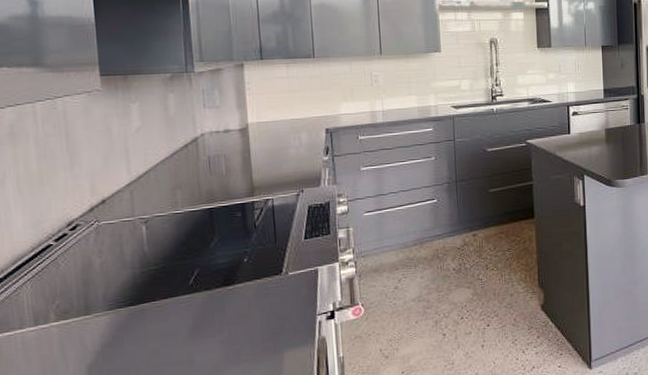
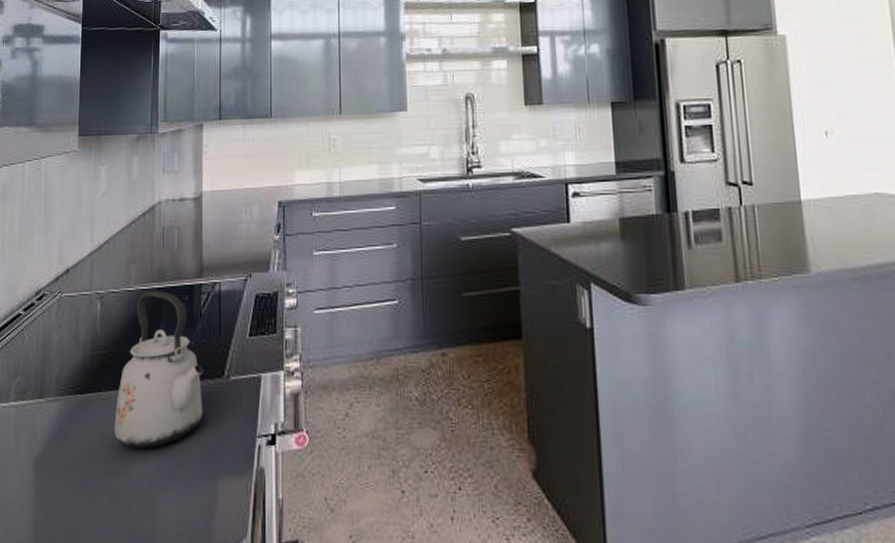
kettle: none [172,210,264,341] -> present [114,290,204,448]

